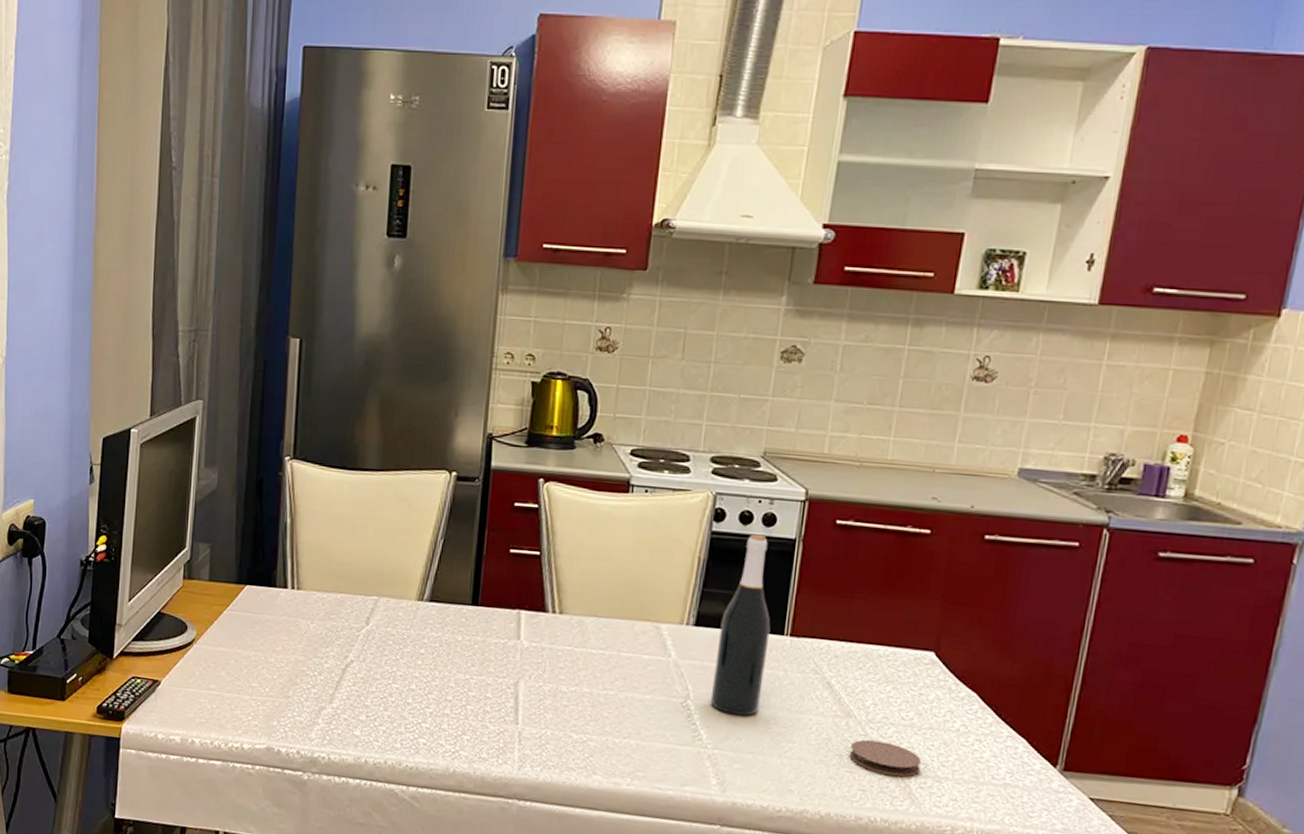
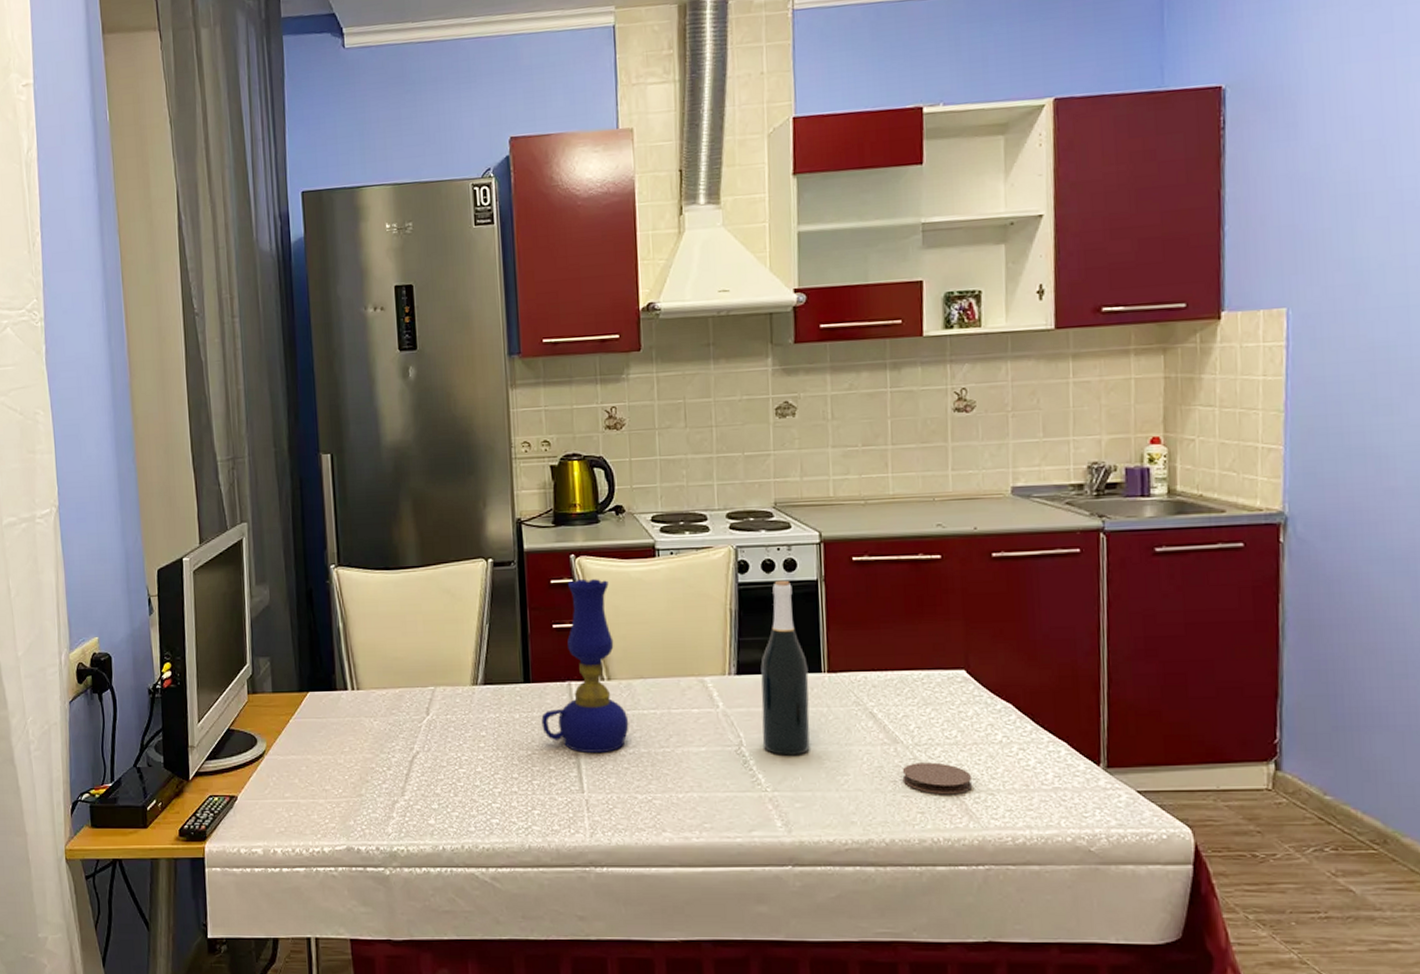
oil lamp: none [484,505,575,687] -> present [541,578,629,753]

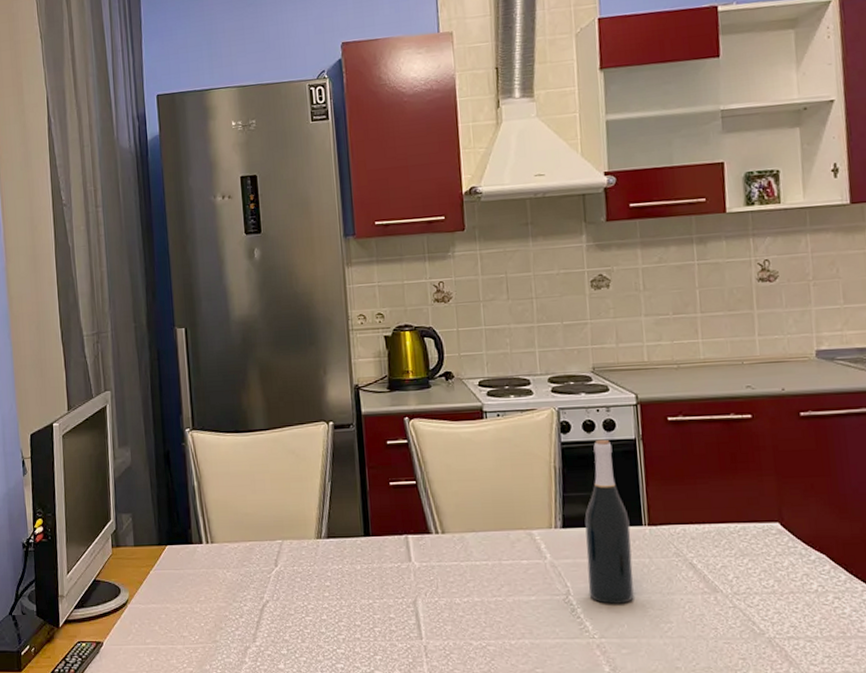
oil lamp: present [541,578,629,753] -> none [381,439,463,601]
coaster: present [902,762,973,795] -> none [722,610,791,642]

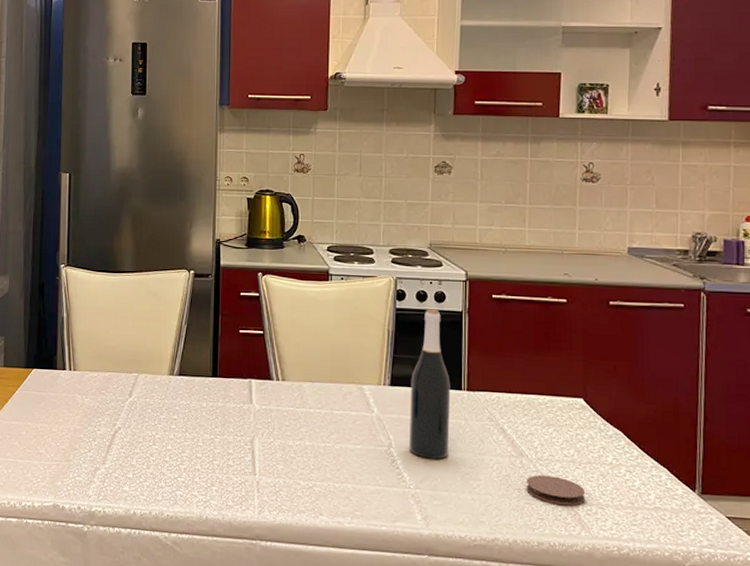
coaster: none [722,610,791,642] -> present [526,474,586,506]

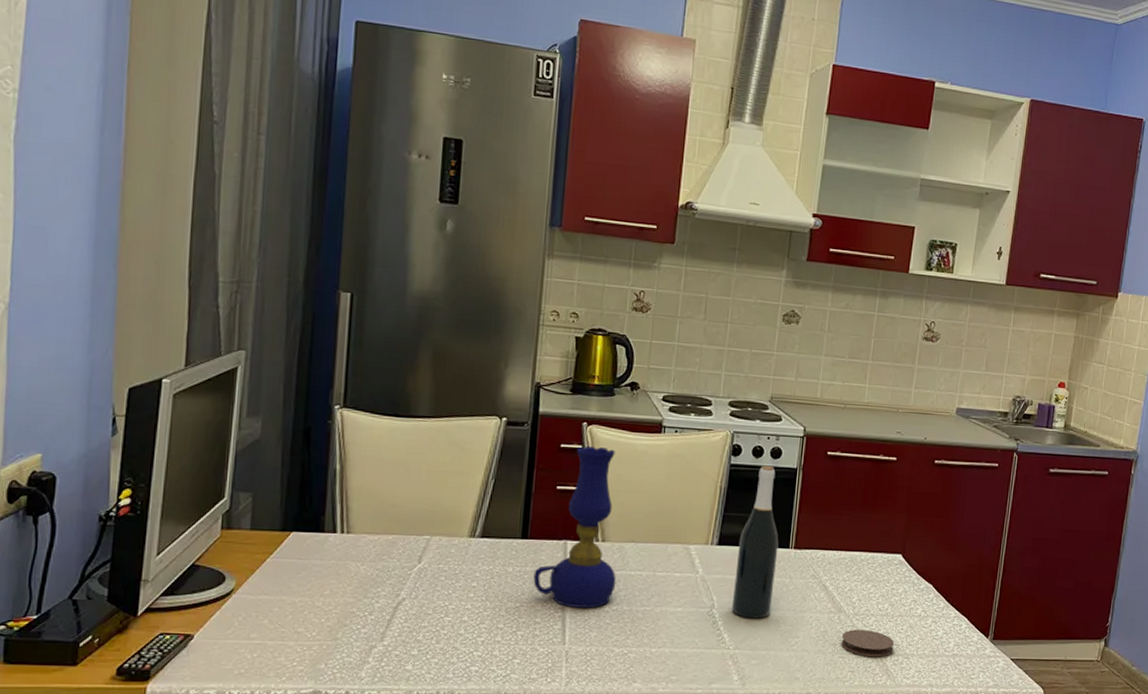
oil lamp: none [224,293,297,442] -> present [533,446,616,608]

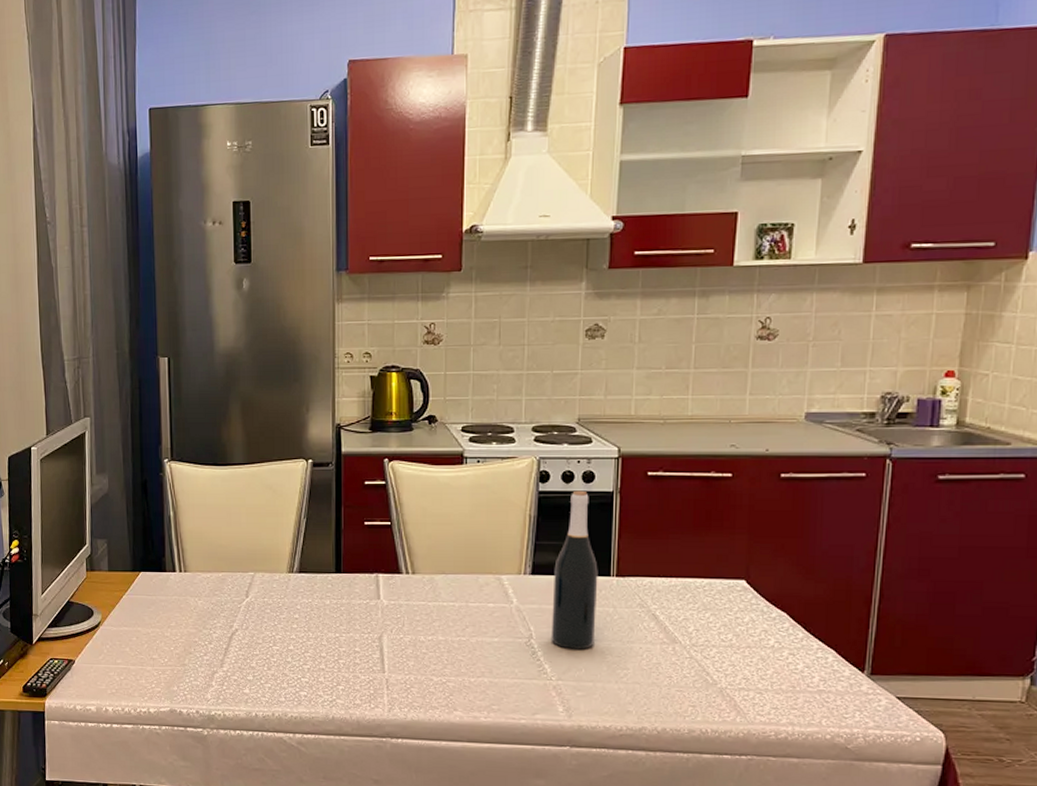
oil lamp: present [533,446,616,608] -> none [350,481,429,638]
coaster: present [841,629,895,657] -> none [678,661,743,692]

